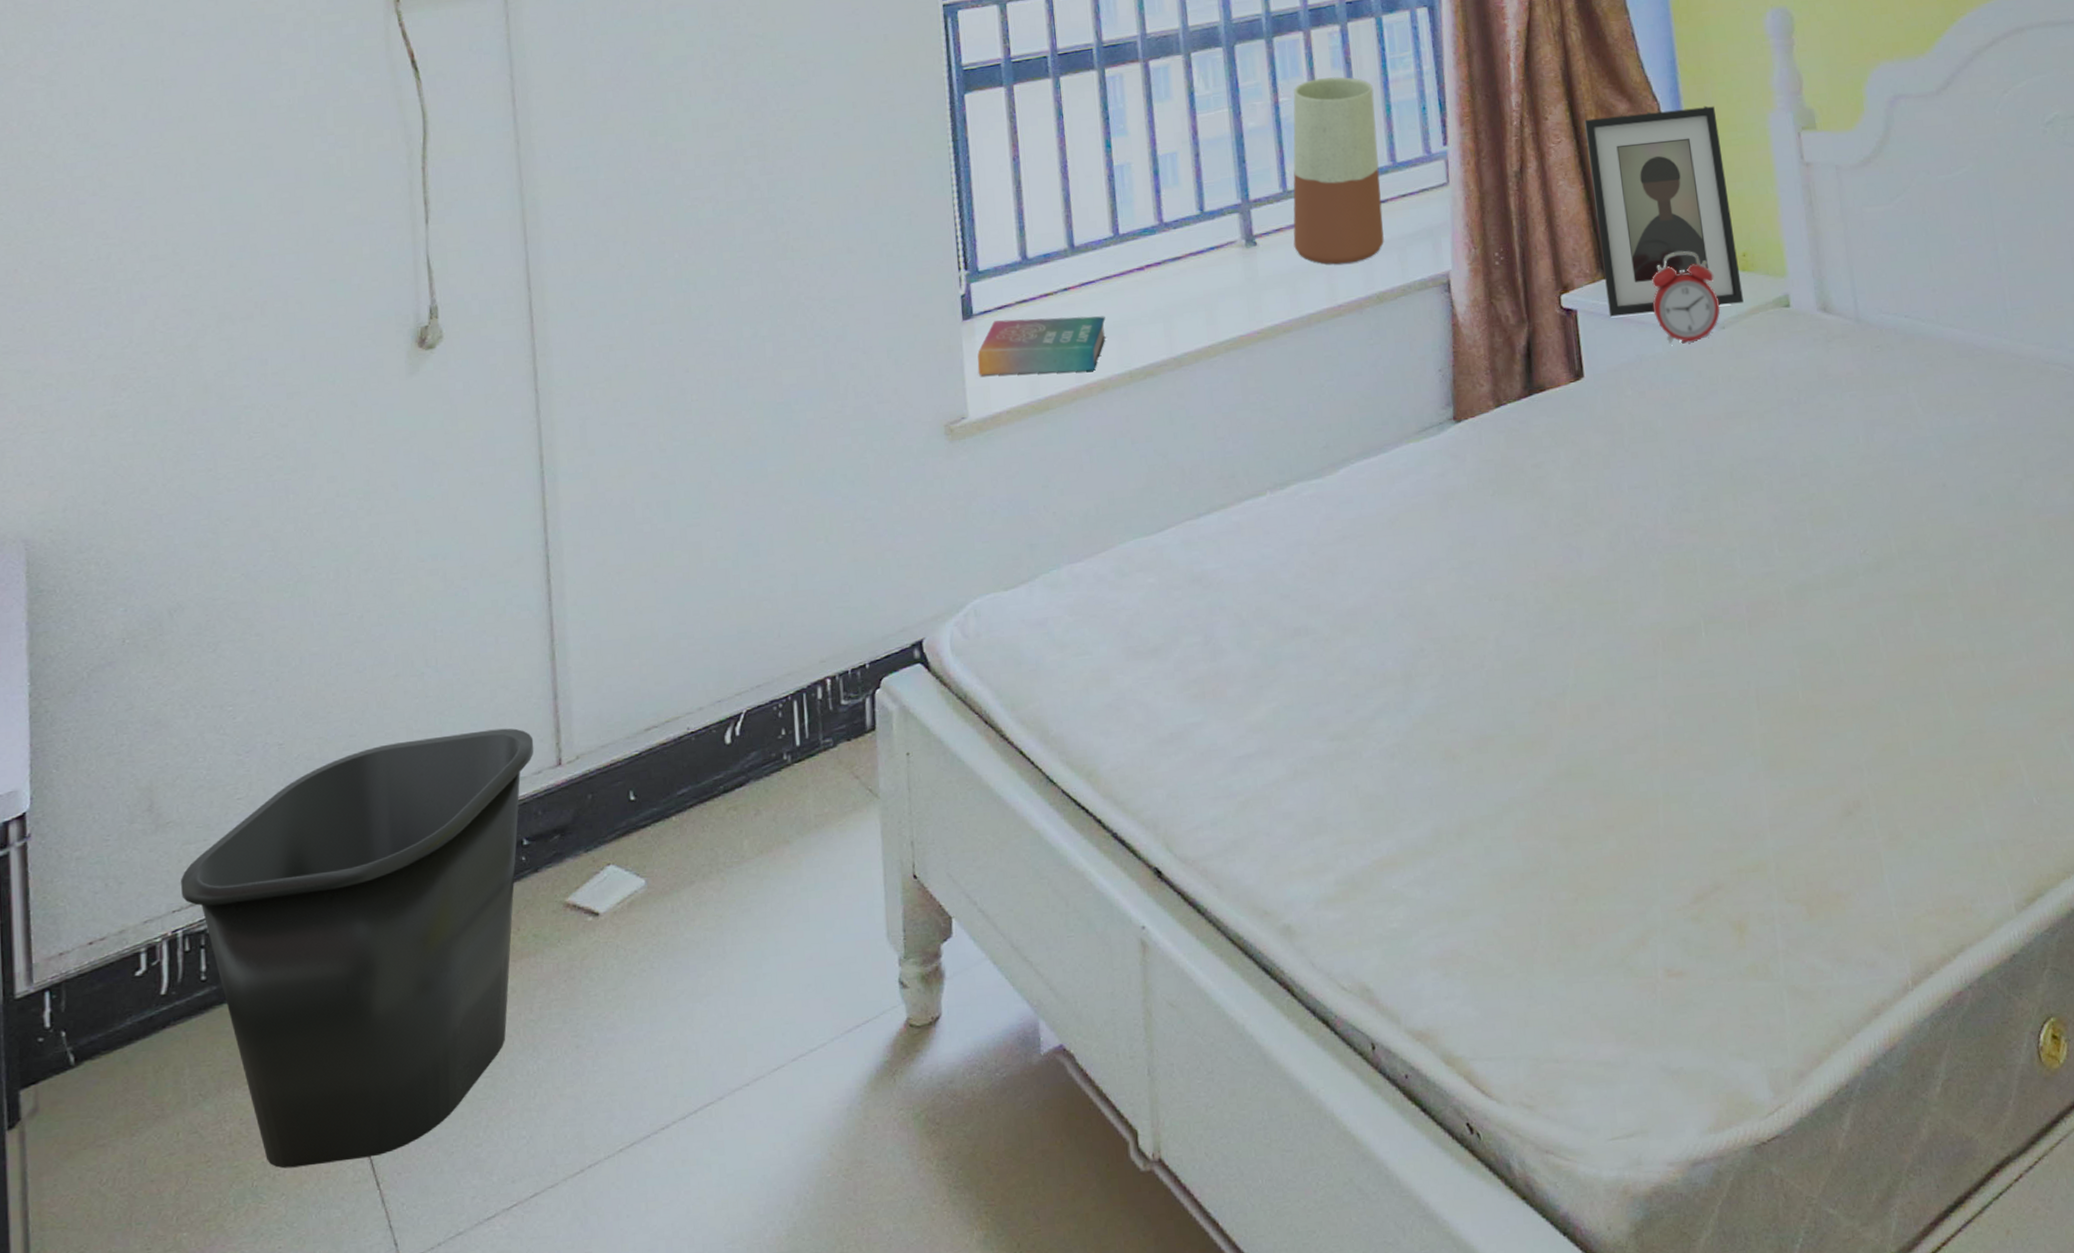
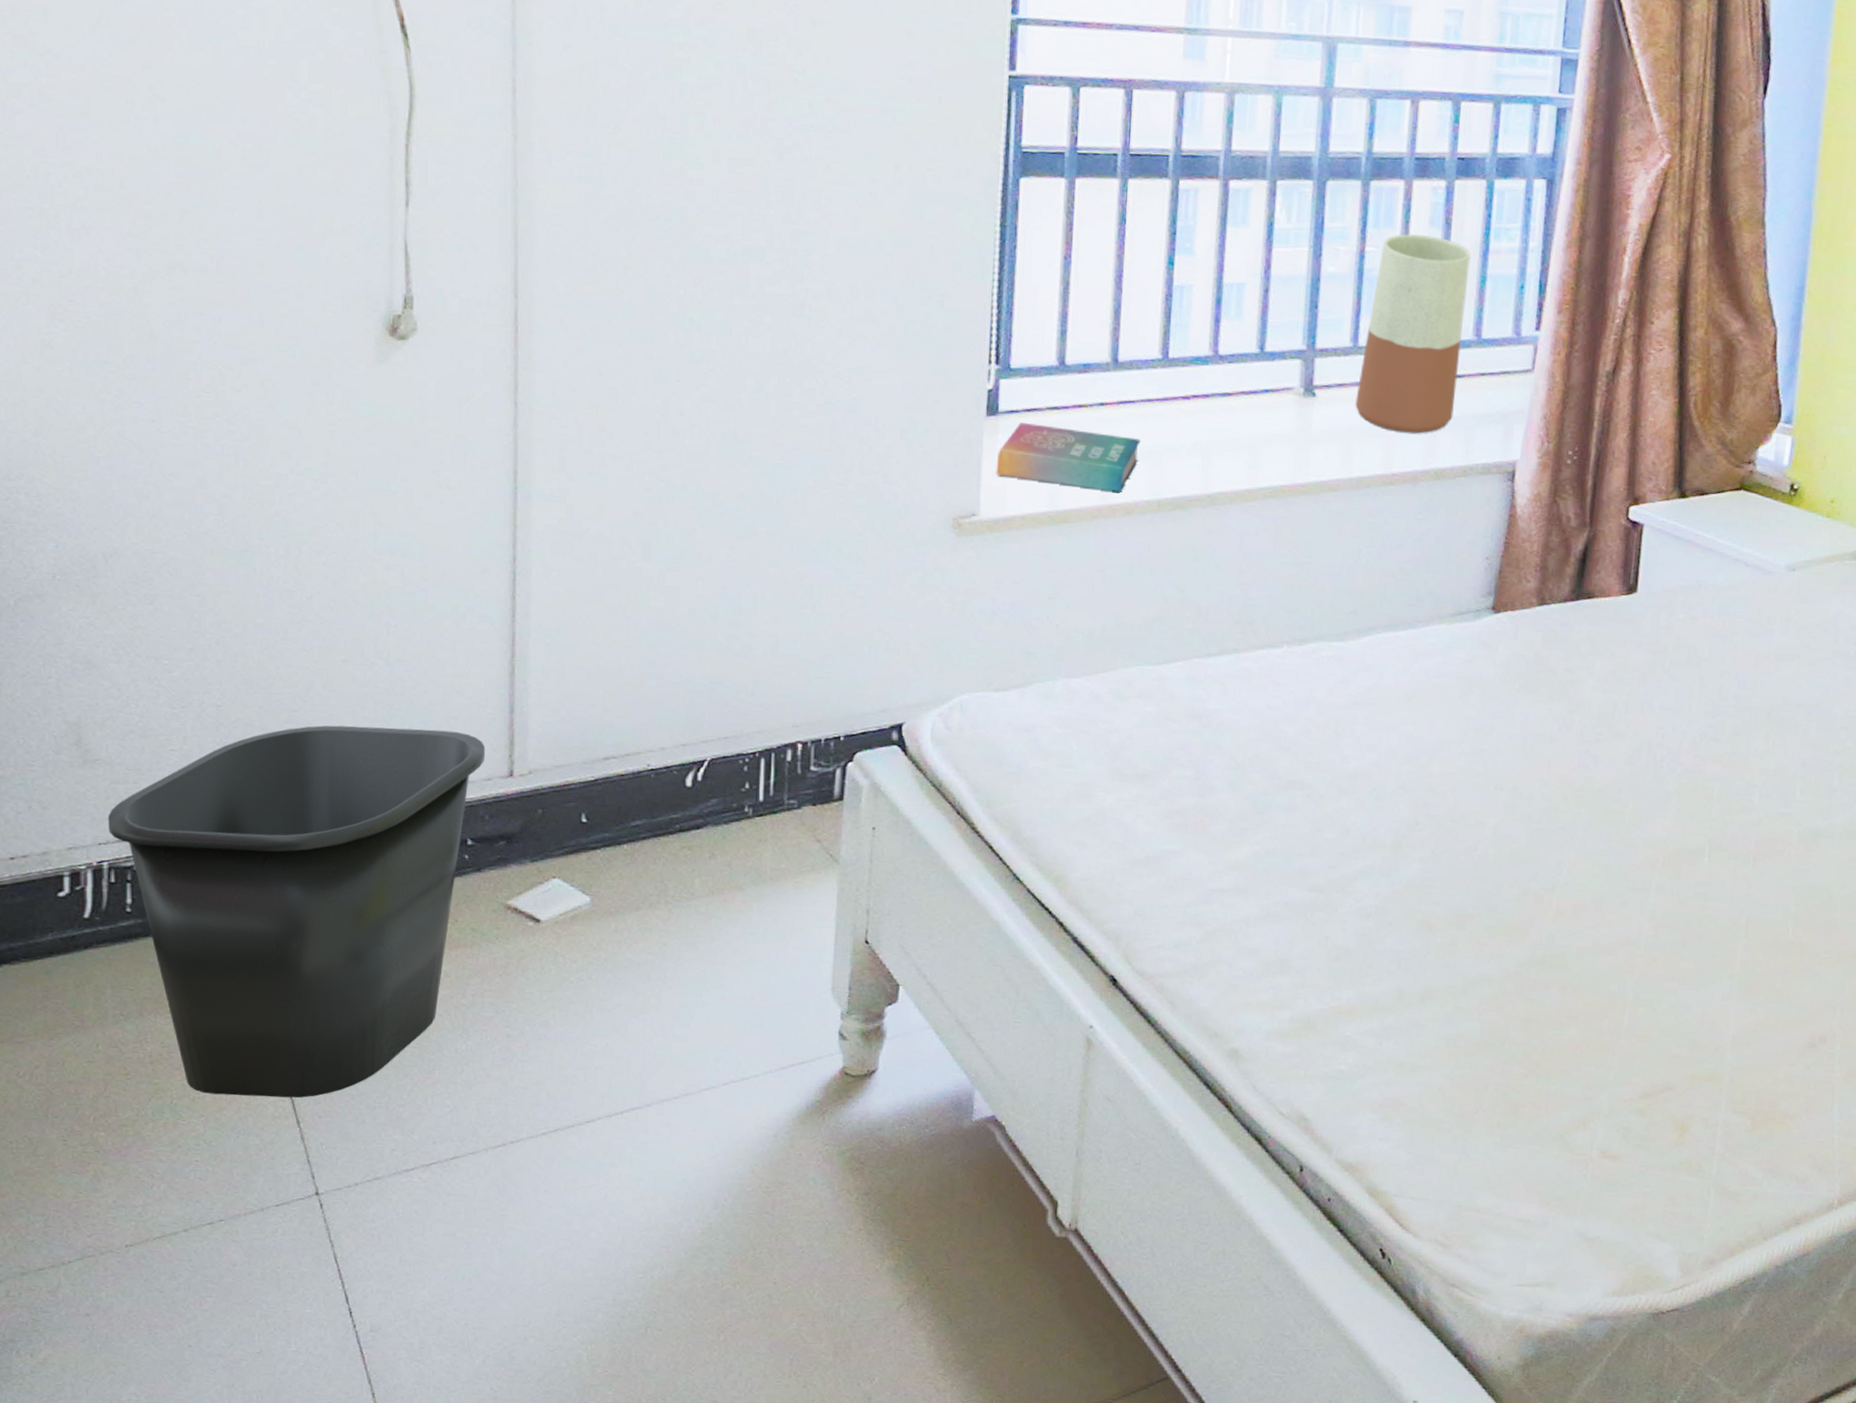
picture frame: present [1584,105,1744,317] -> none [1676,331,1836,549]
alarm clock: present [1652,251,1720,344] -> none [1723,485,1796,579]

